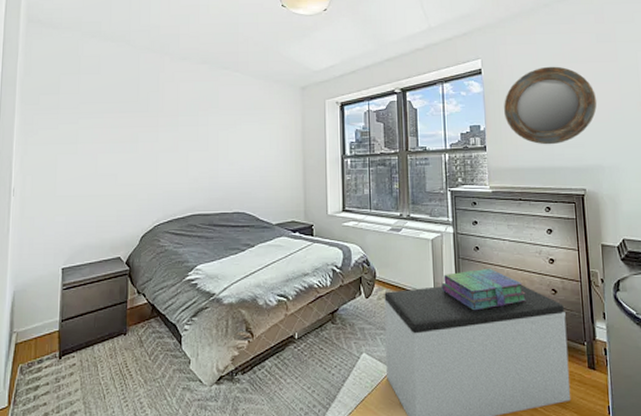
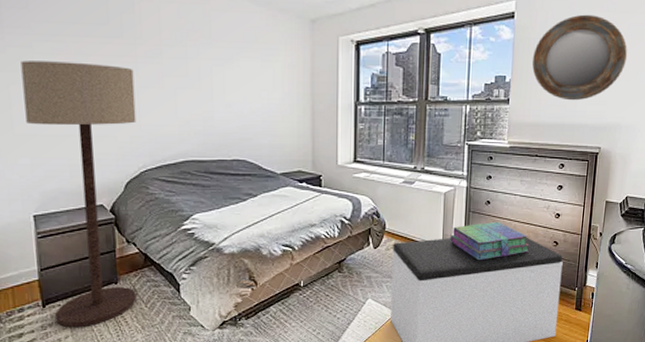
floor lamp: none [66,133,155,381] -> present [21,60,137,328]

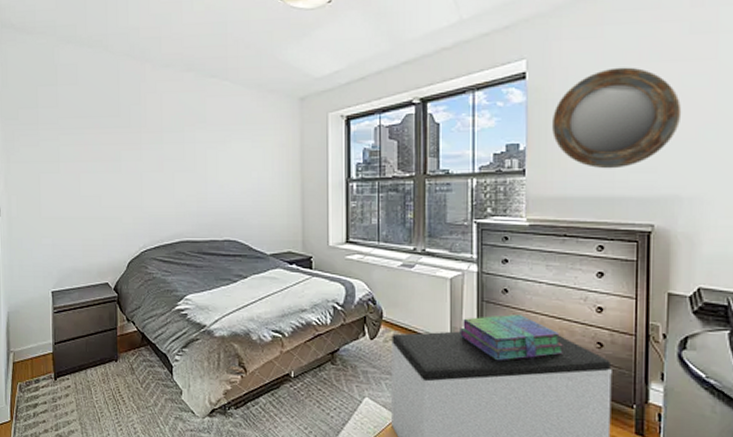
floor lamp: present [21,60,137,328] -> none [49,151,139,403]

